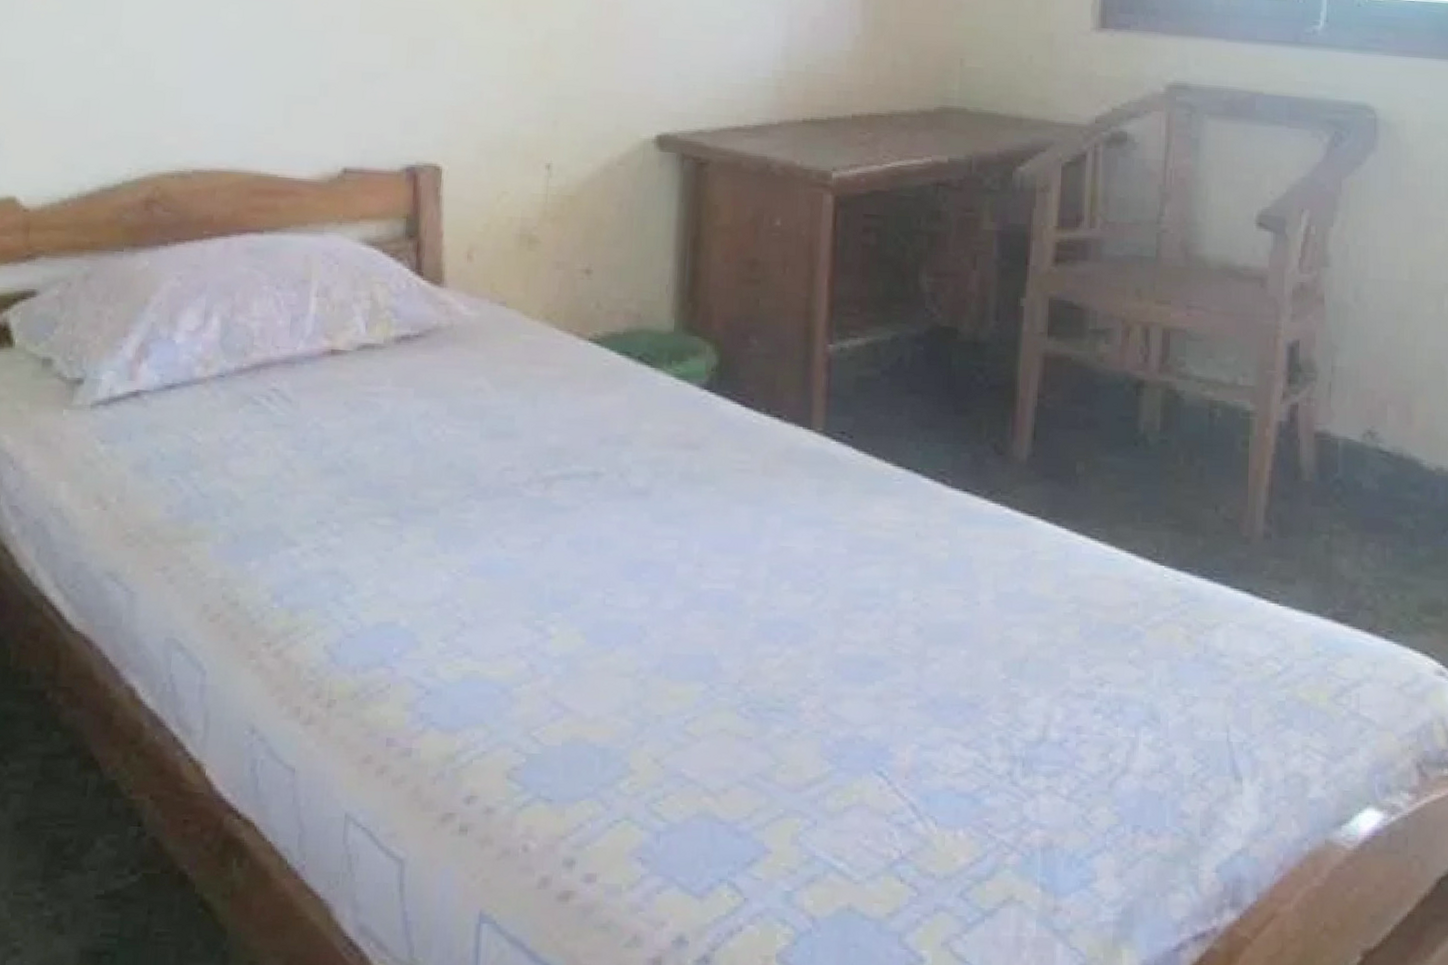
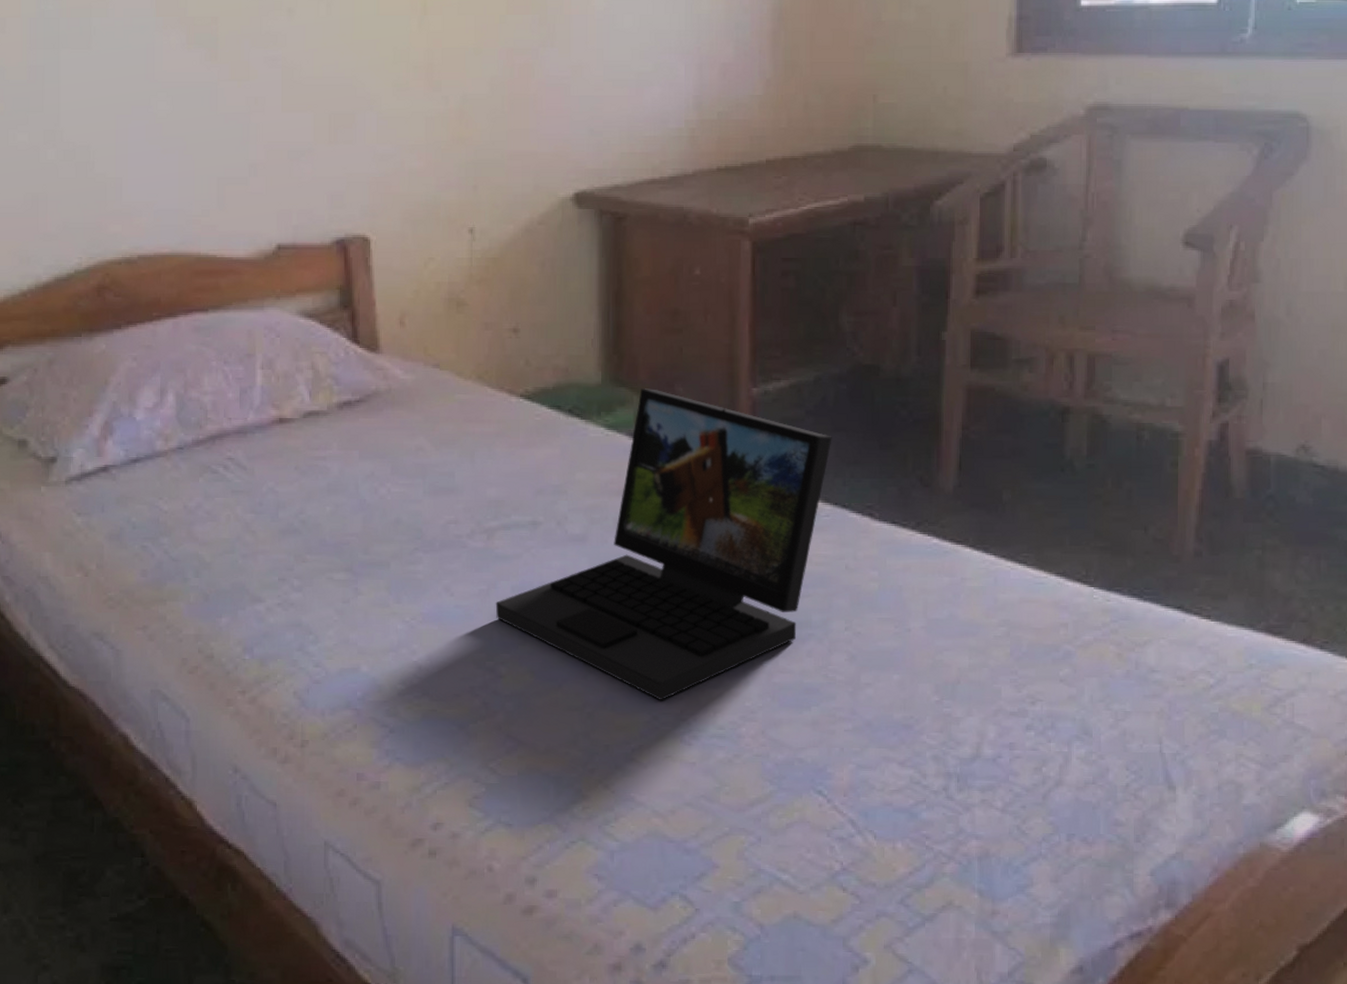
laptop: none [549,339,907,670] -> present [495,388,832,701]

